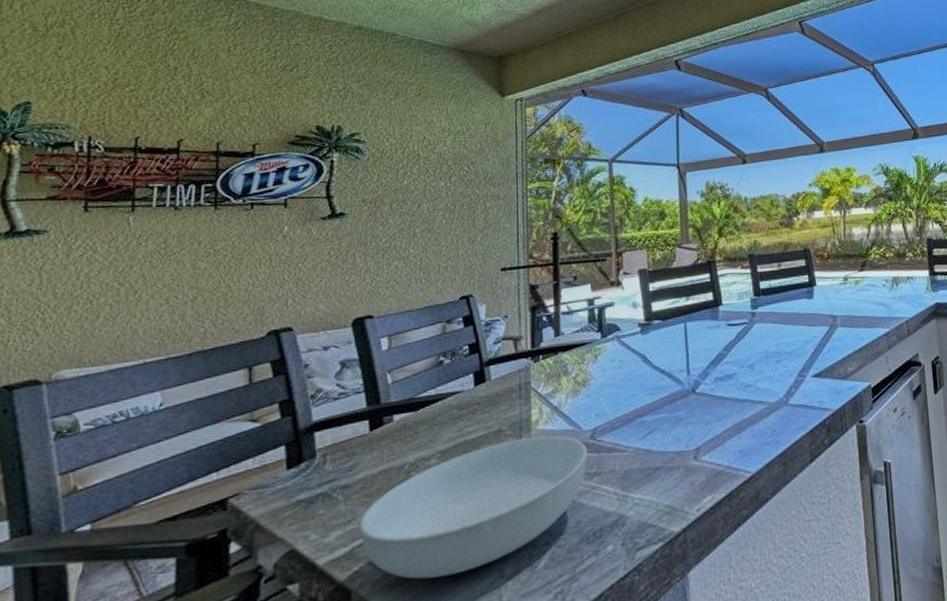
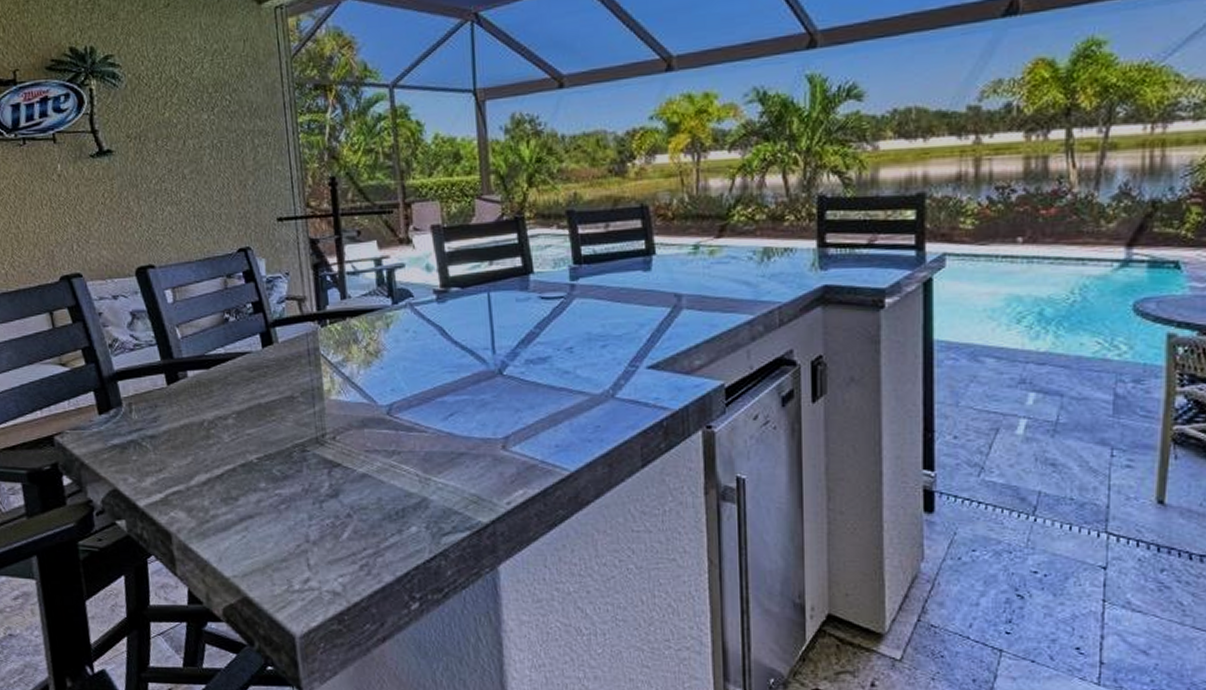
serving bowl: present [358,435,588,580] -> none [169,407,386,533]

